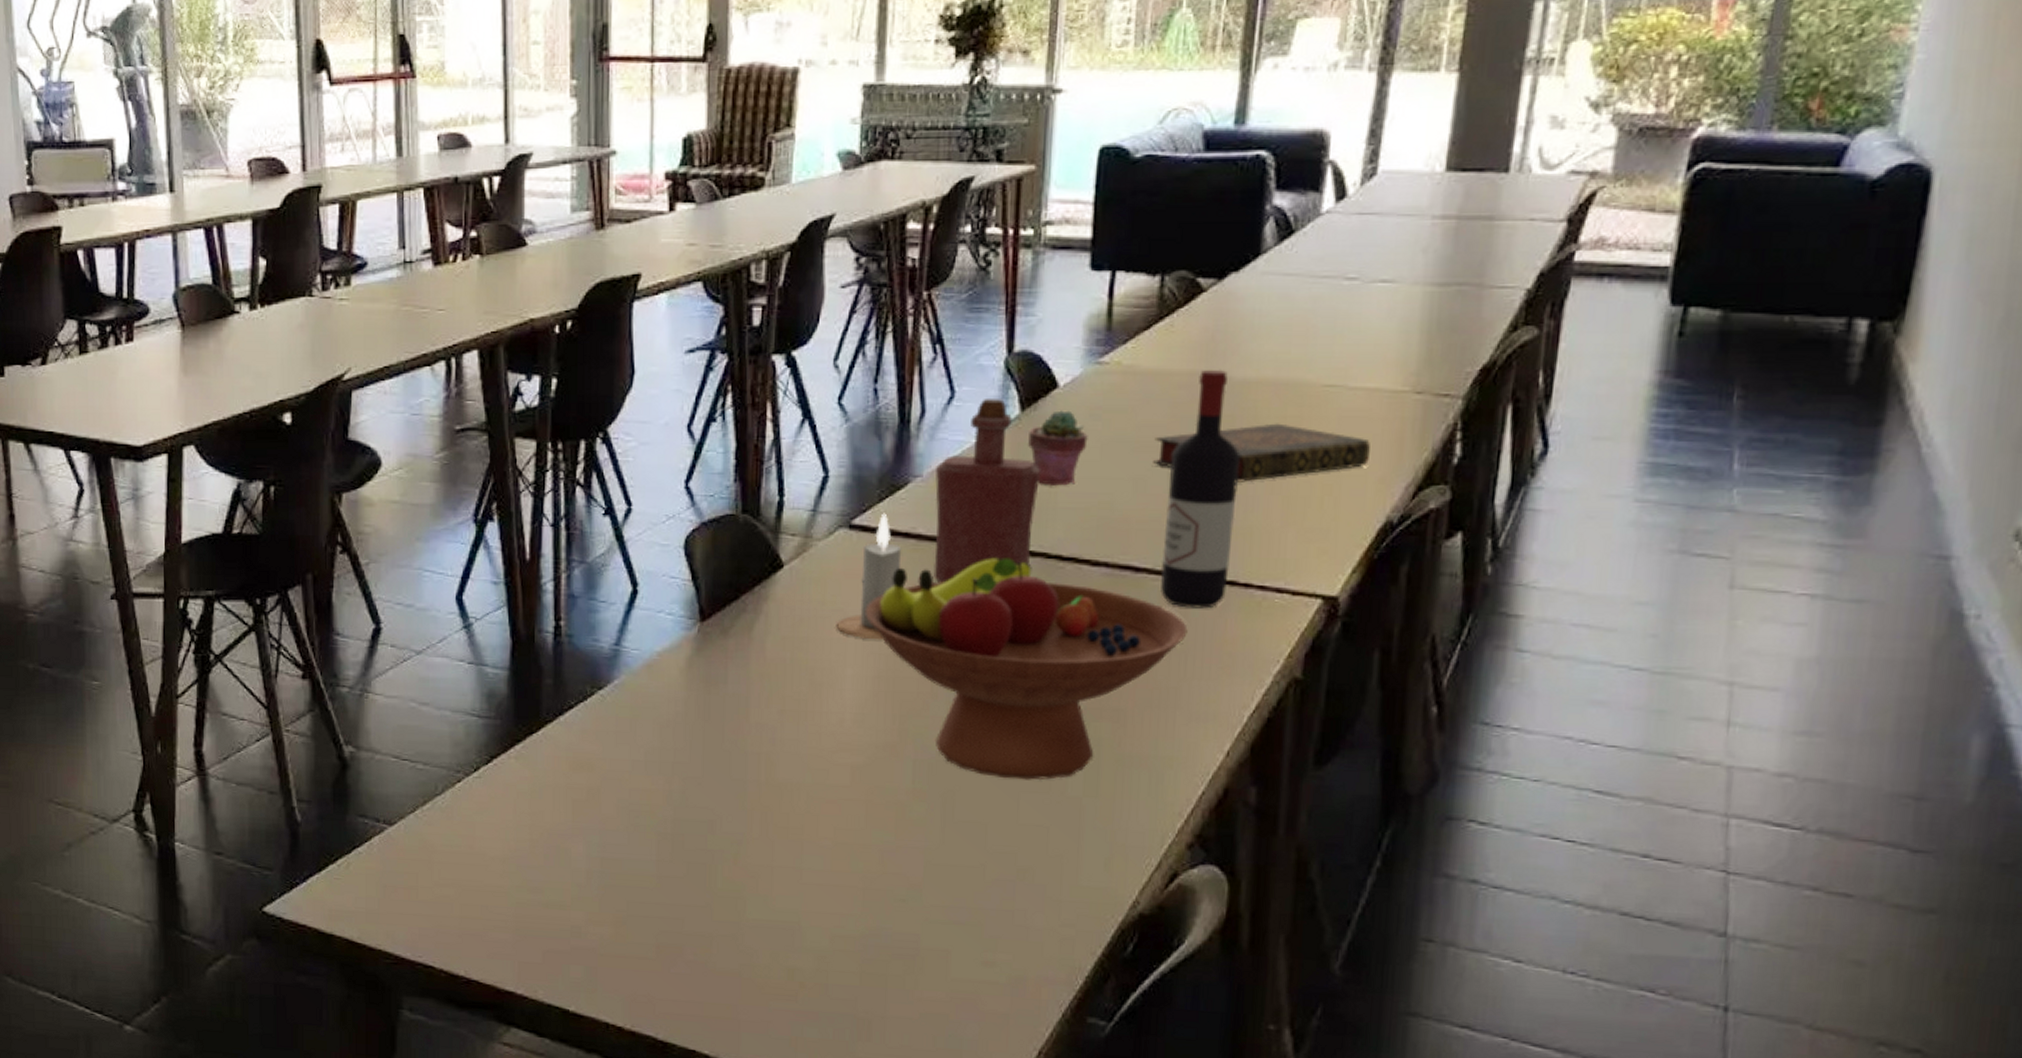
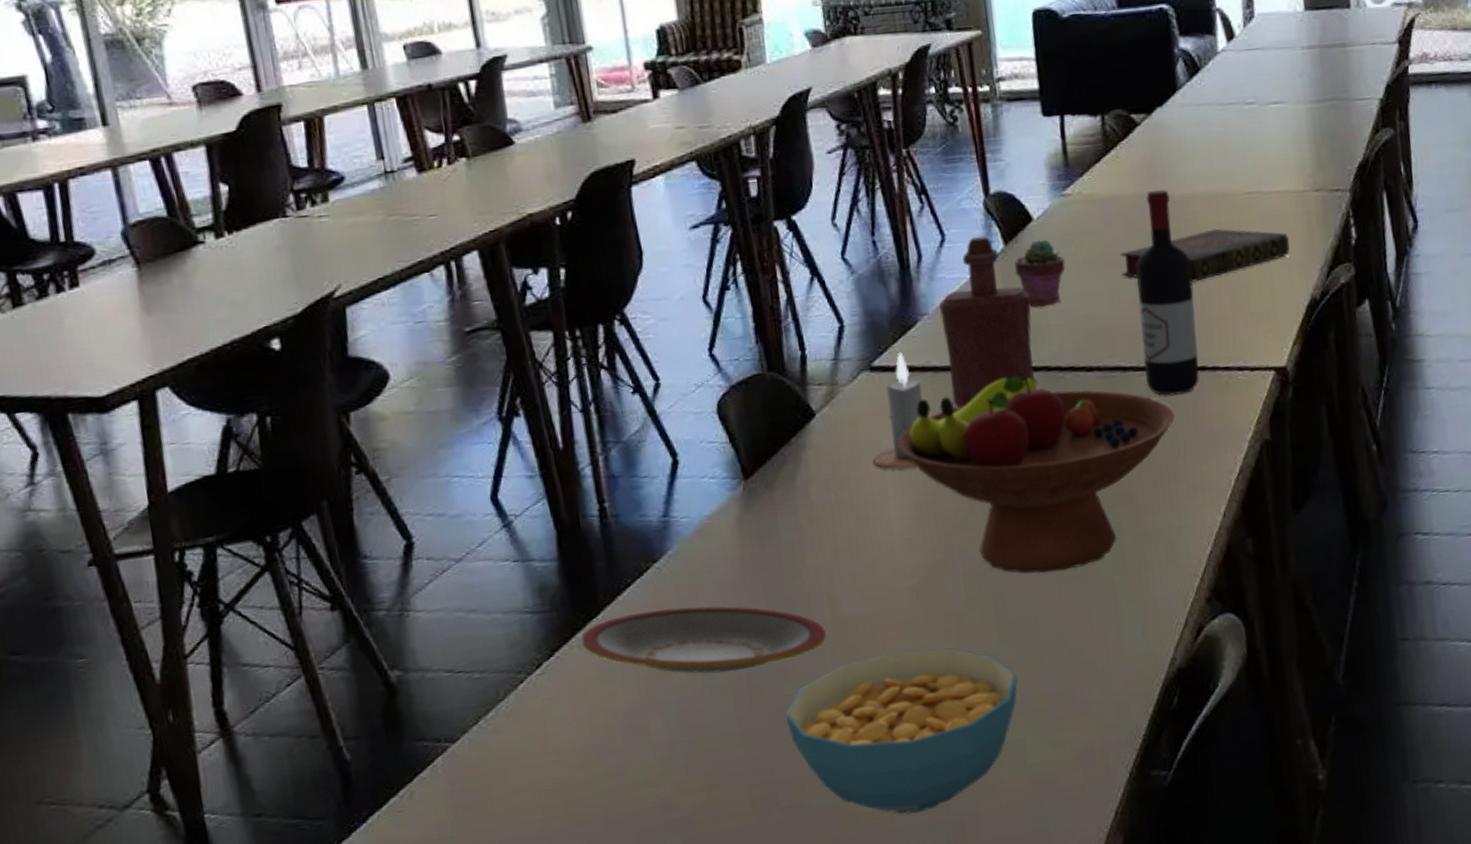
plate: none [520,736,758,815] -> present [581,606,826,674]
cereal bowl: none [704,828,955,1000] -> present [785,647,1018,815]

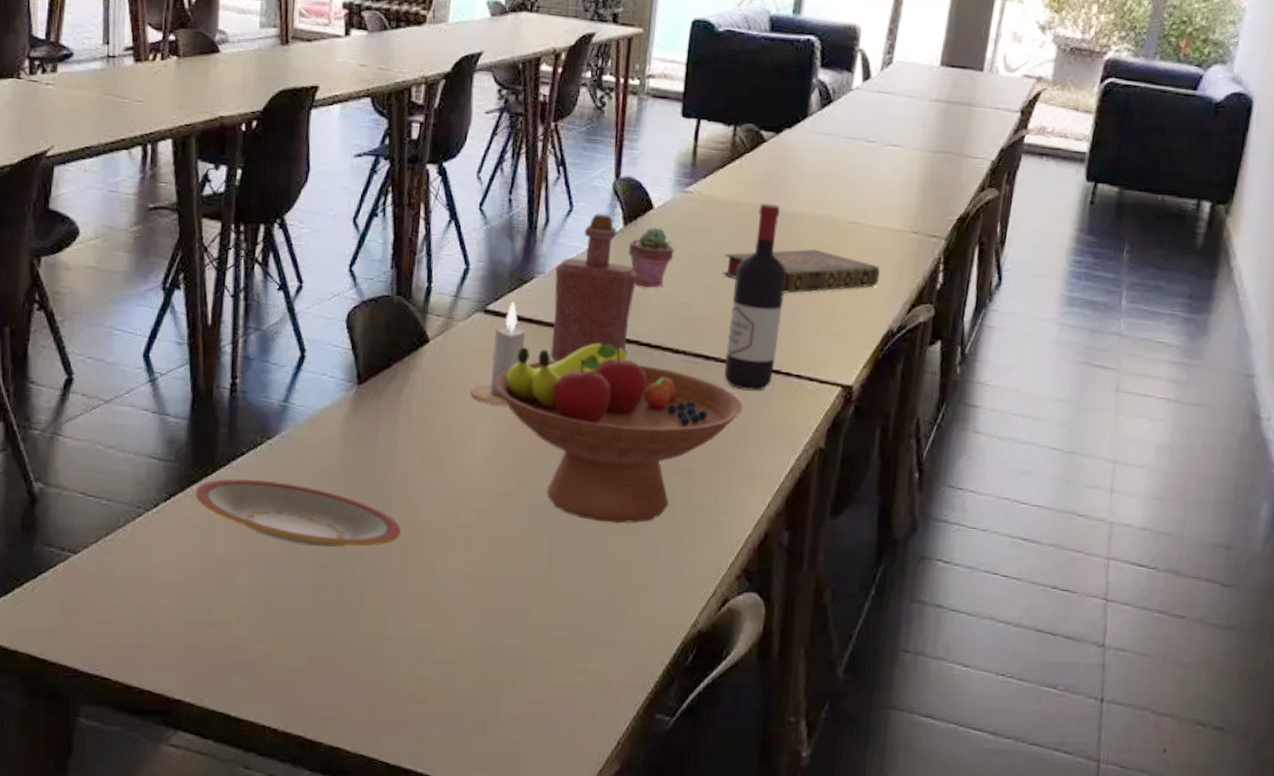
cereal bowl: present [785,647,1018,815] -> none [352,560,557,703]

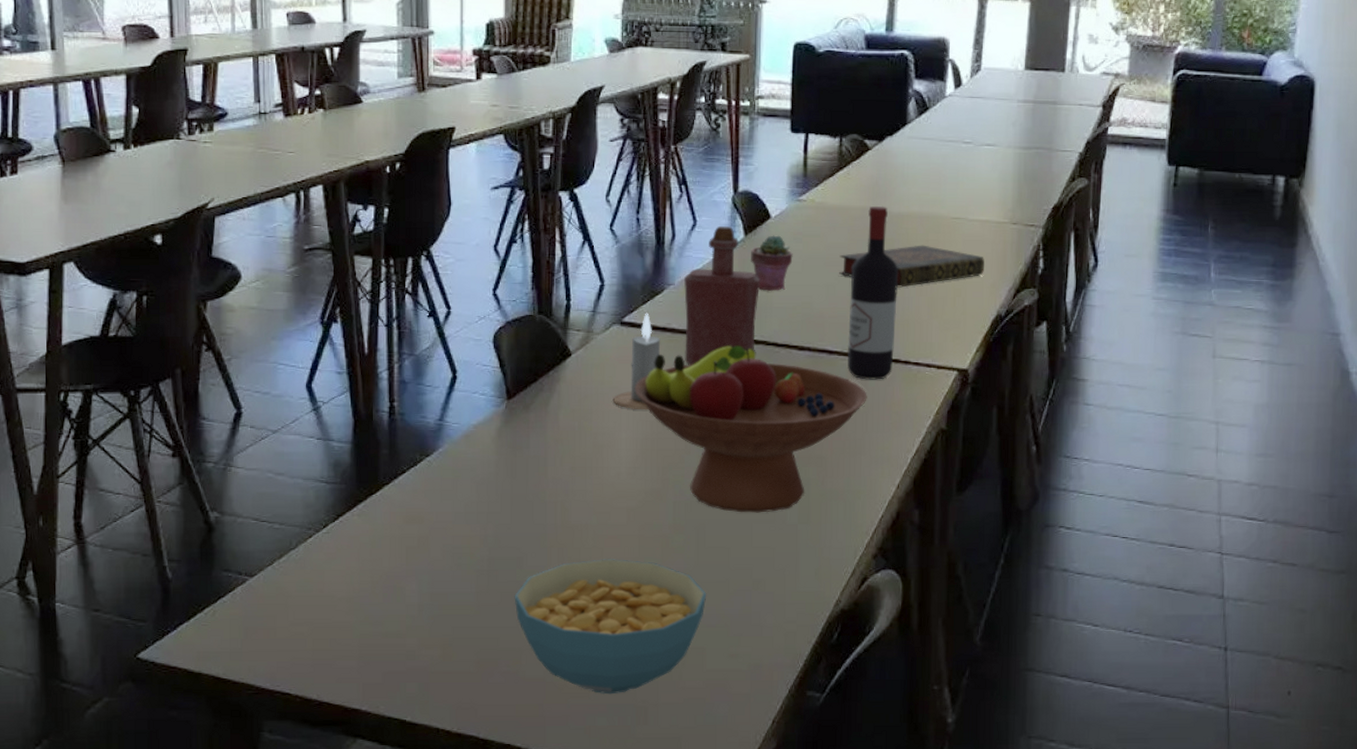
plate: present [195,478,401,548] -> none [362,495,555,555]
cereal bowl: none [352,560,557,703] -> present [514,559,707,695]

